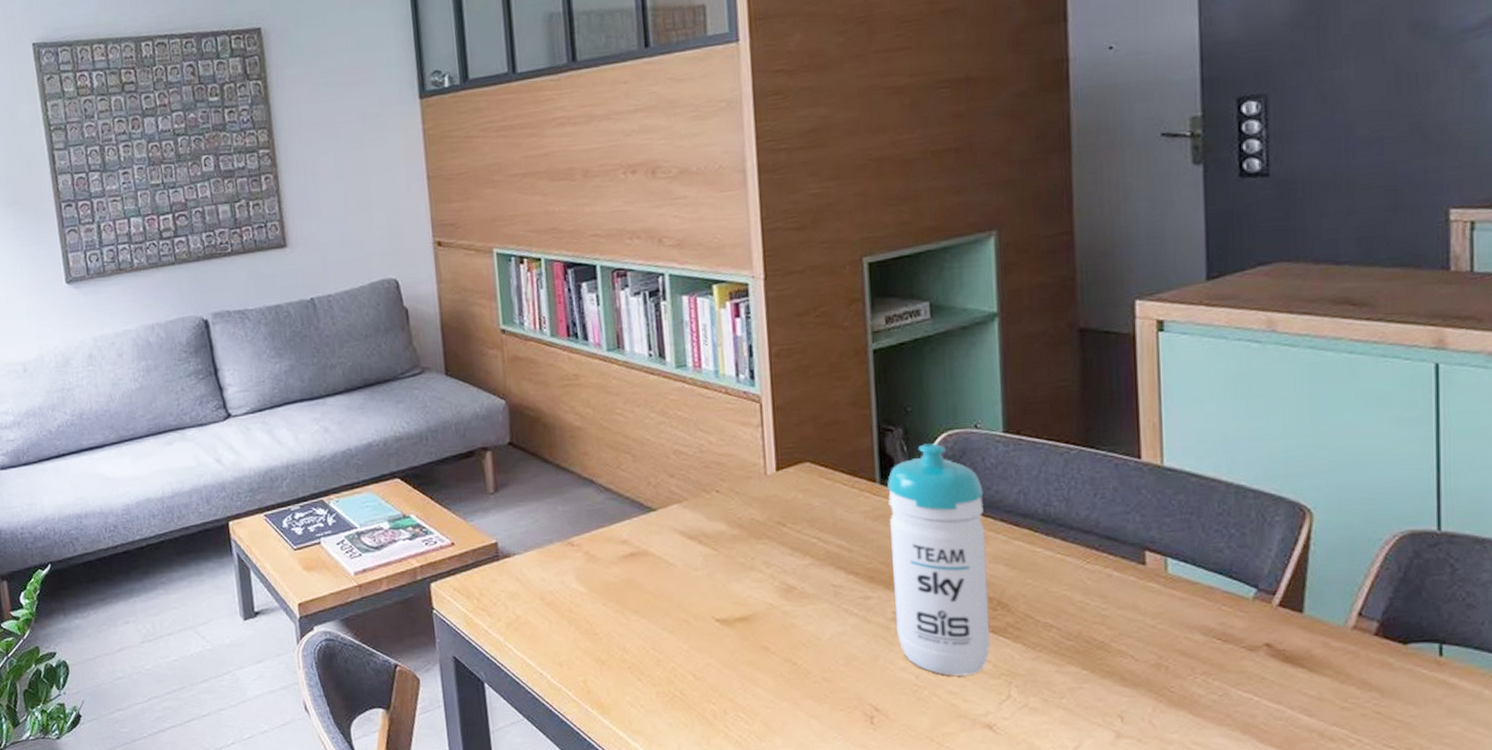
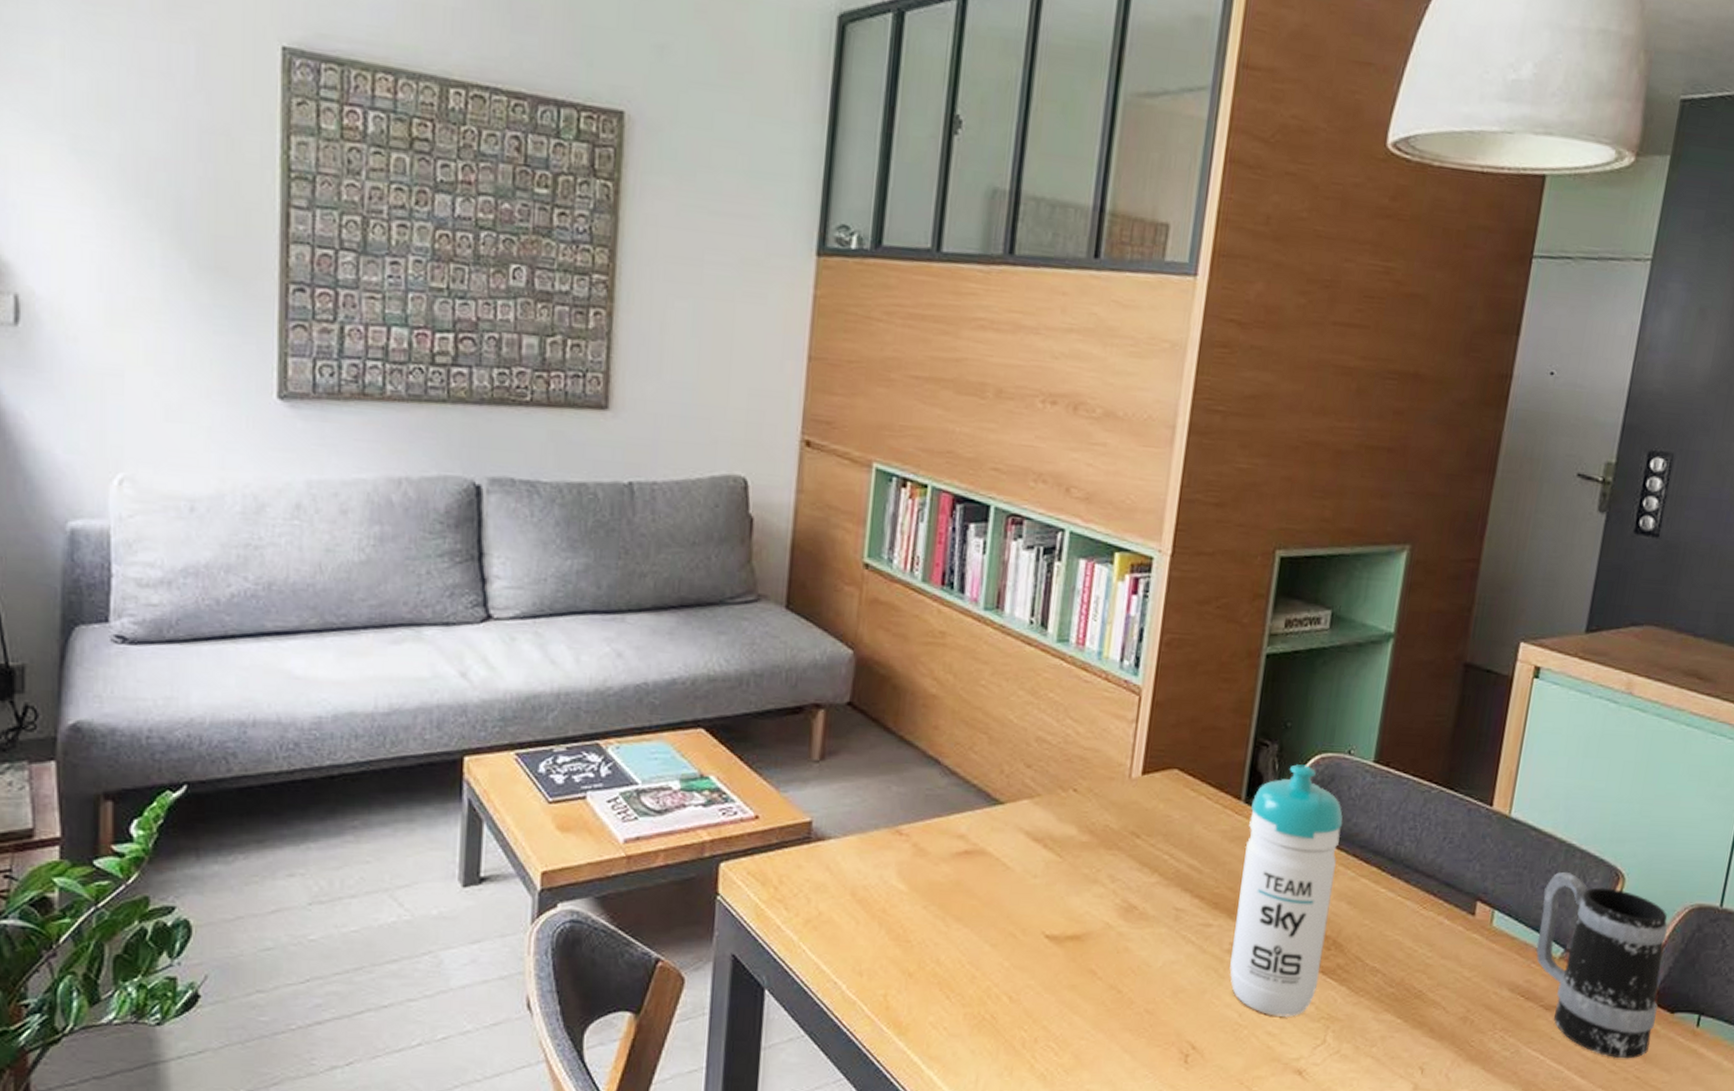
mug: none [1219,512,1385,695] -> present [1536,871,1668,1059]

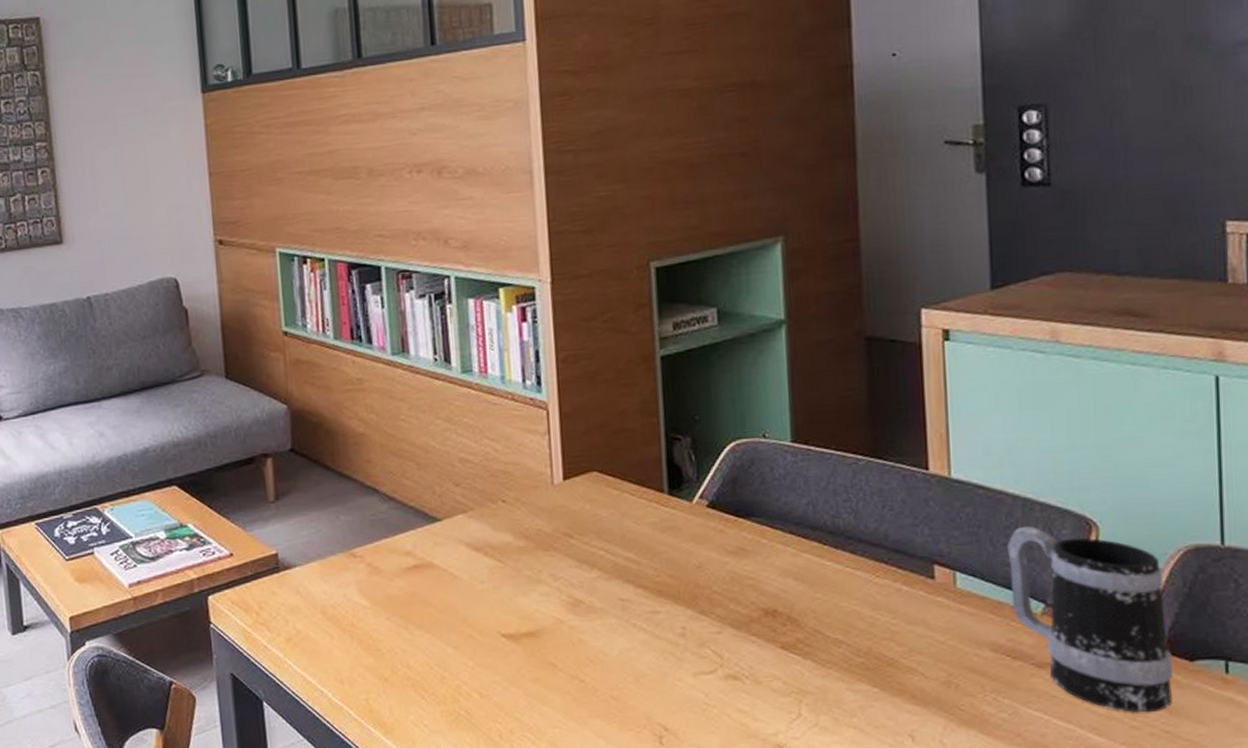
water bottle: present [1229,764,1343,1017] -> none [676,453,781,694]

